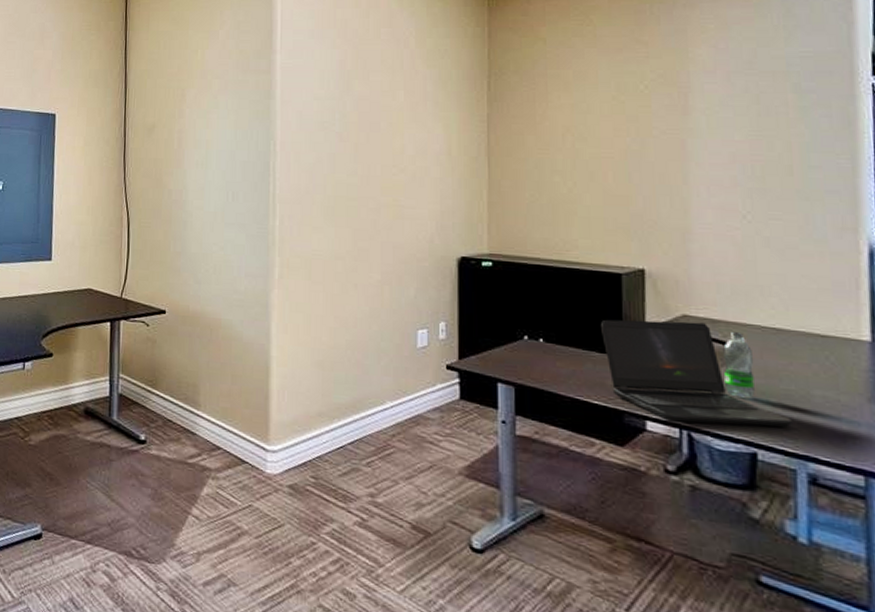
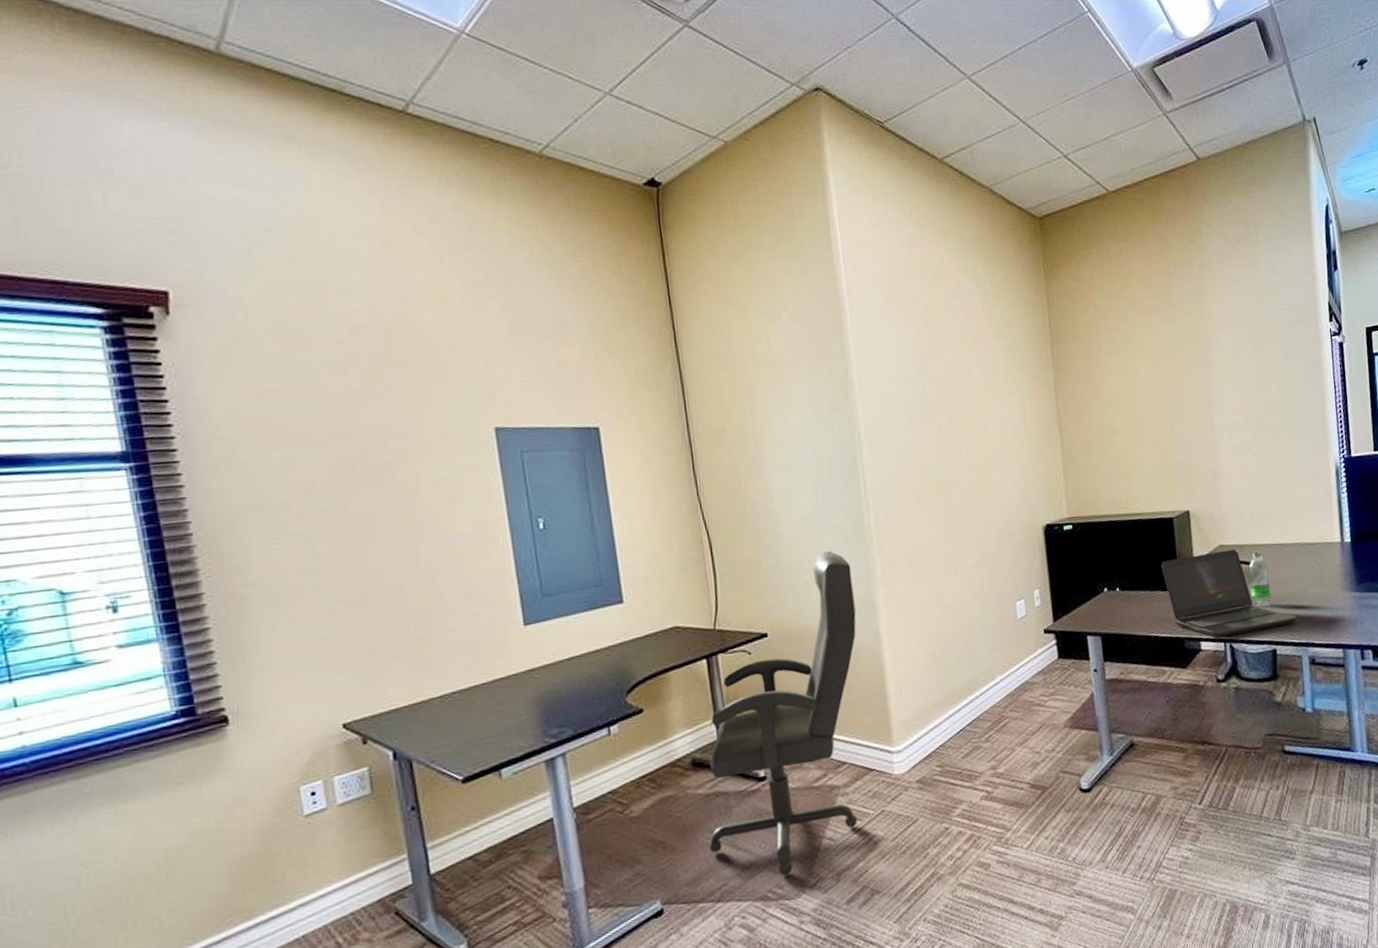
office chair: none [87,246,250,539] -> present [708,551,858,876]

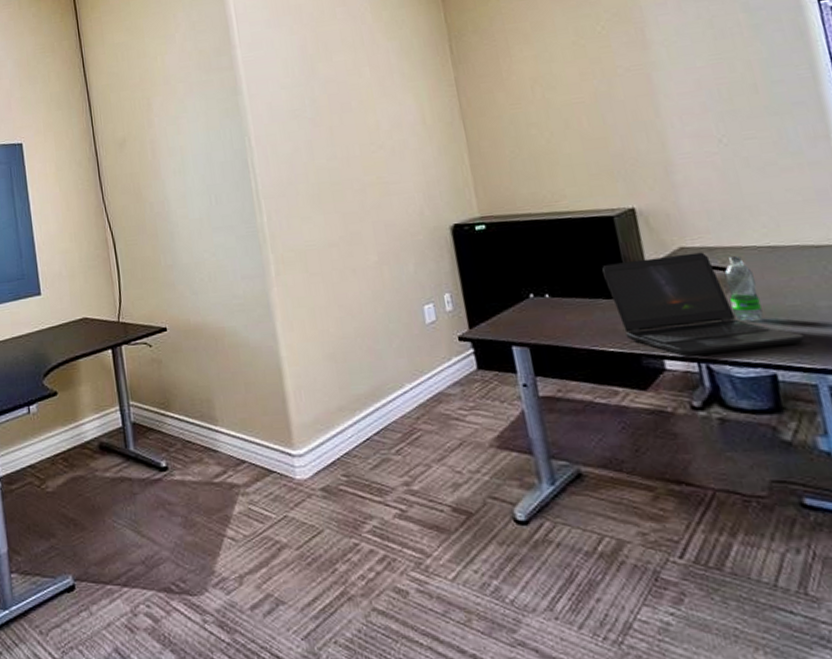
office chair: present [708,551,858,876] -> none [115,251,260,570]

